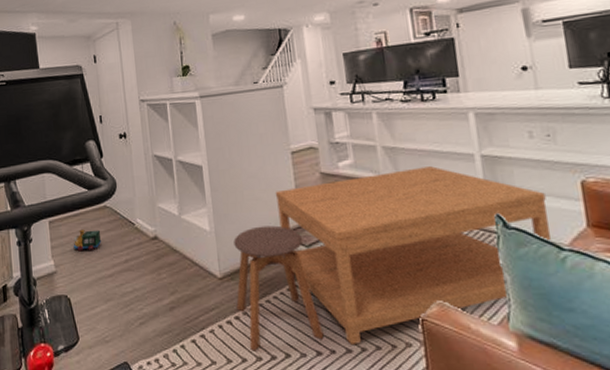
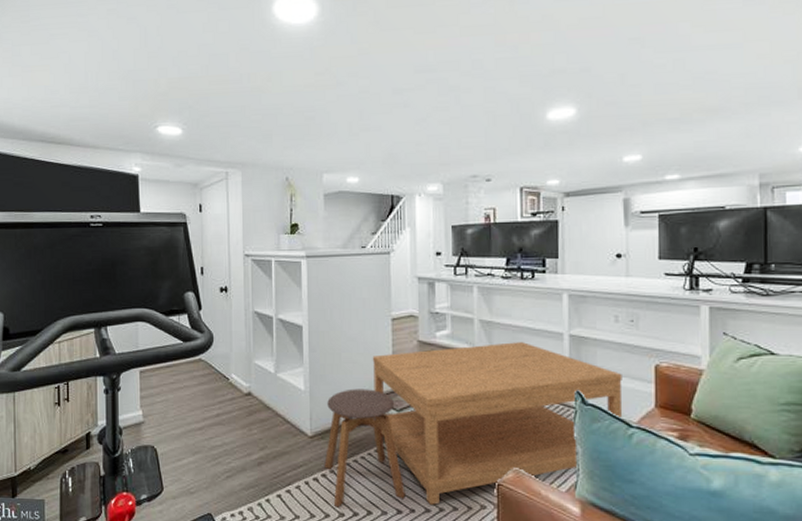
toy train: present [73,229,102,252] -> none [163,381,194,403]

